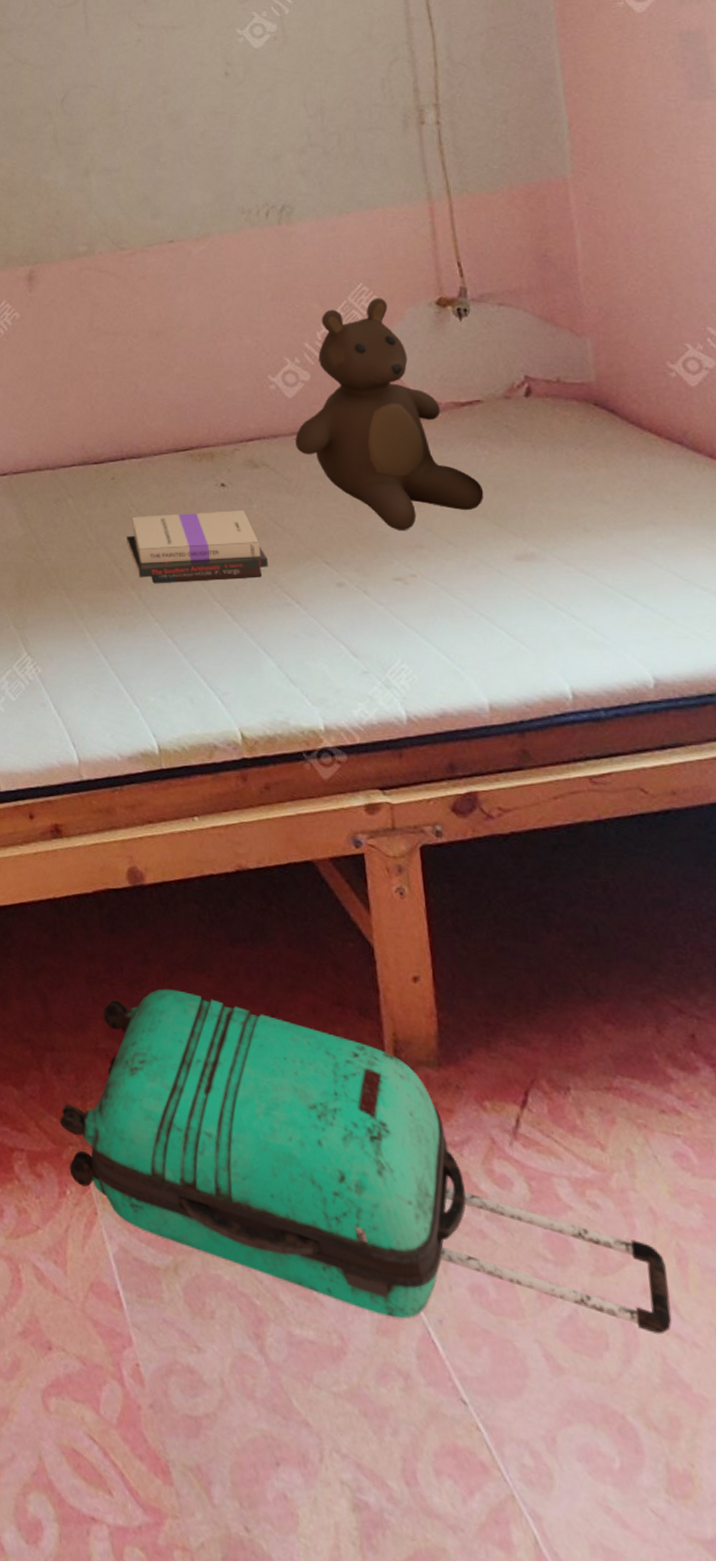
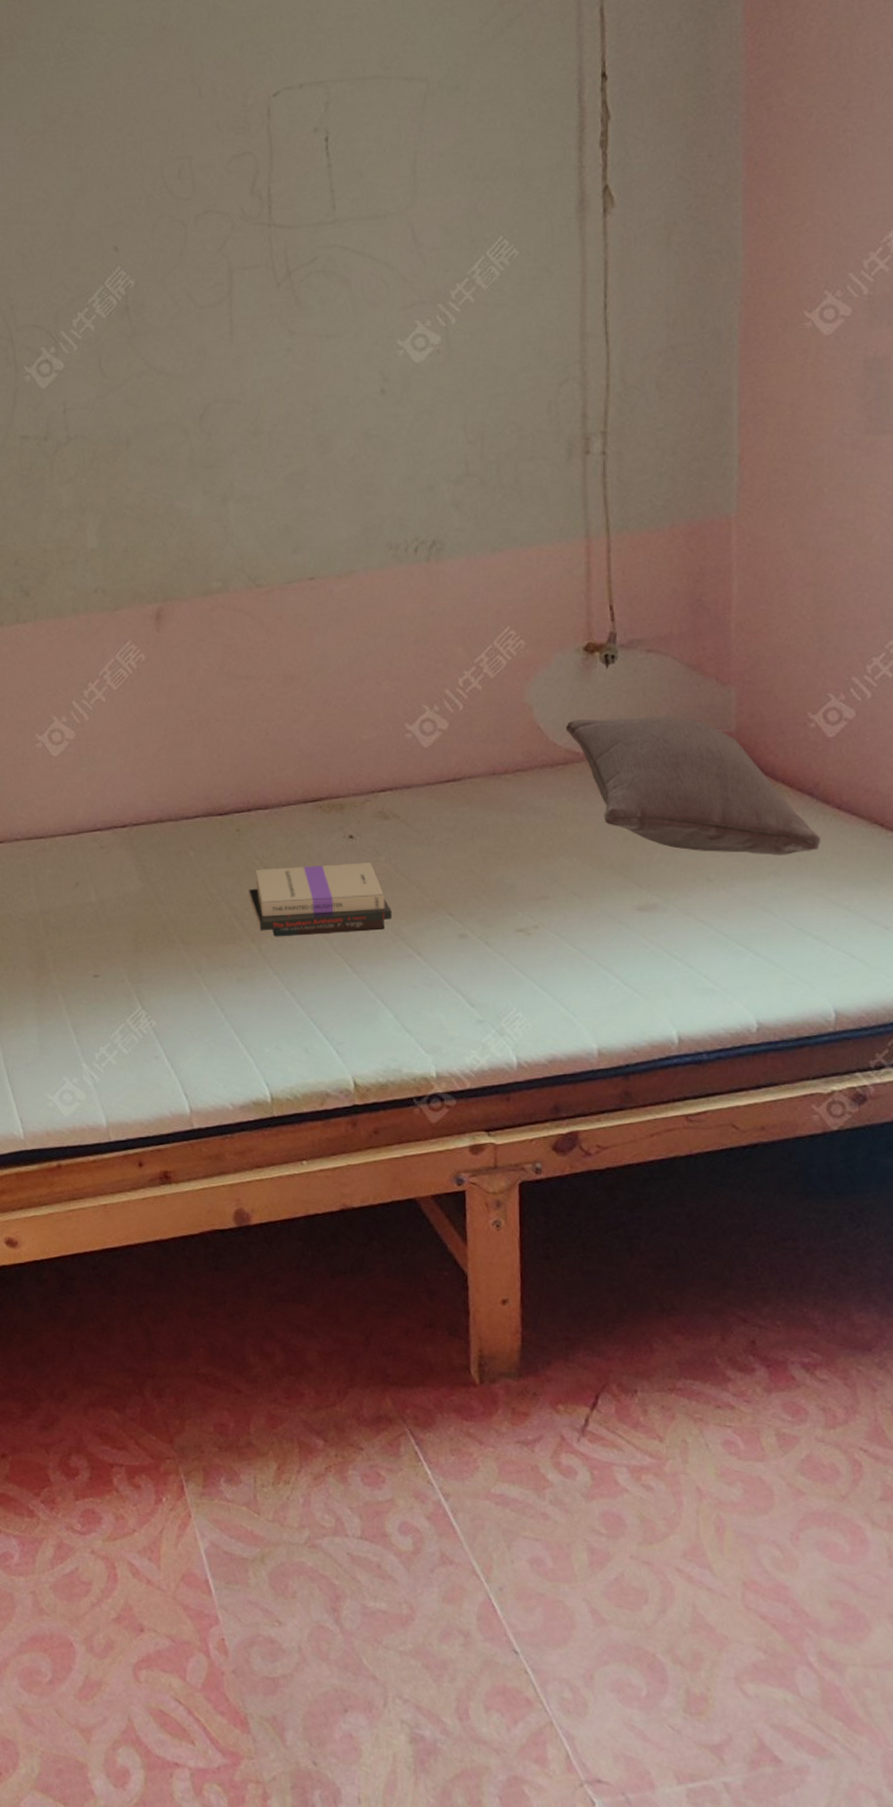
suitcase: present [59,989,672,1335] -> none [158,1318,706,1589]
teddy bear: present [295,298,484,530] -> none [428,642,613,882]
pillow: none [425,367,697,504] -> present [565,716,821,855]

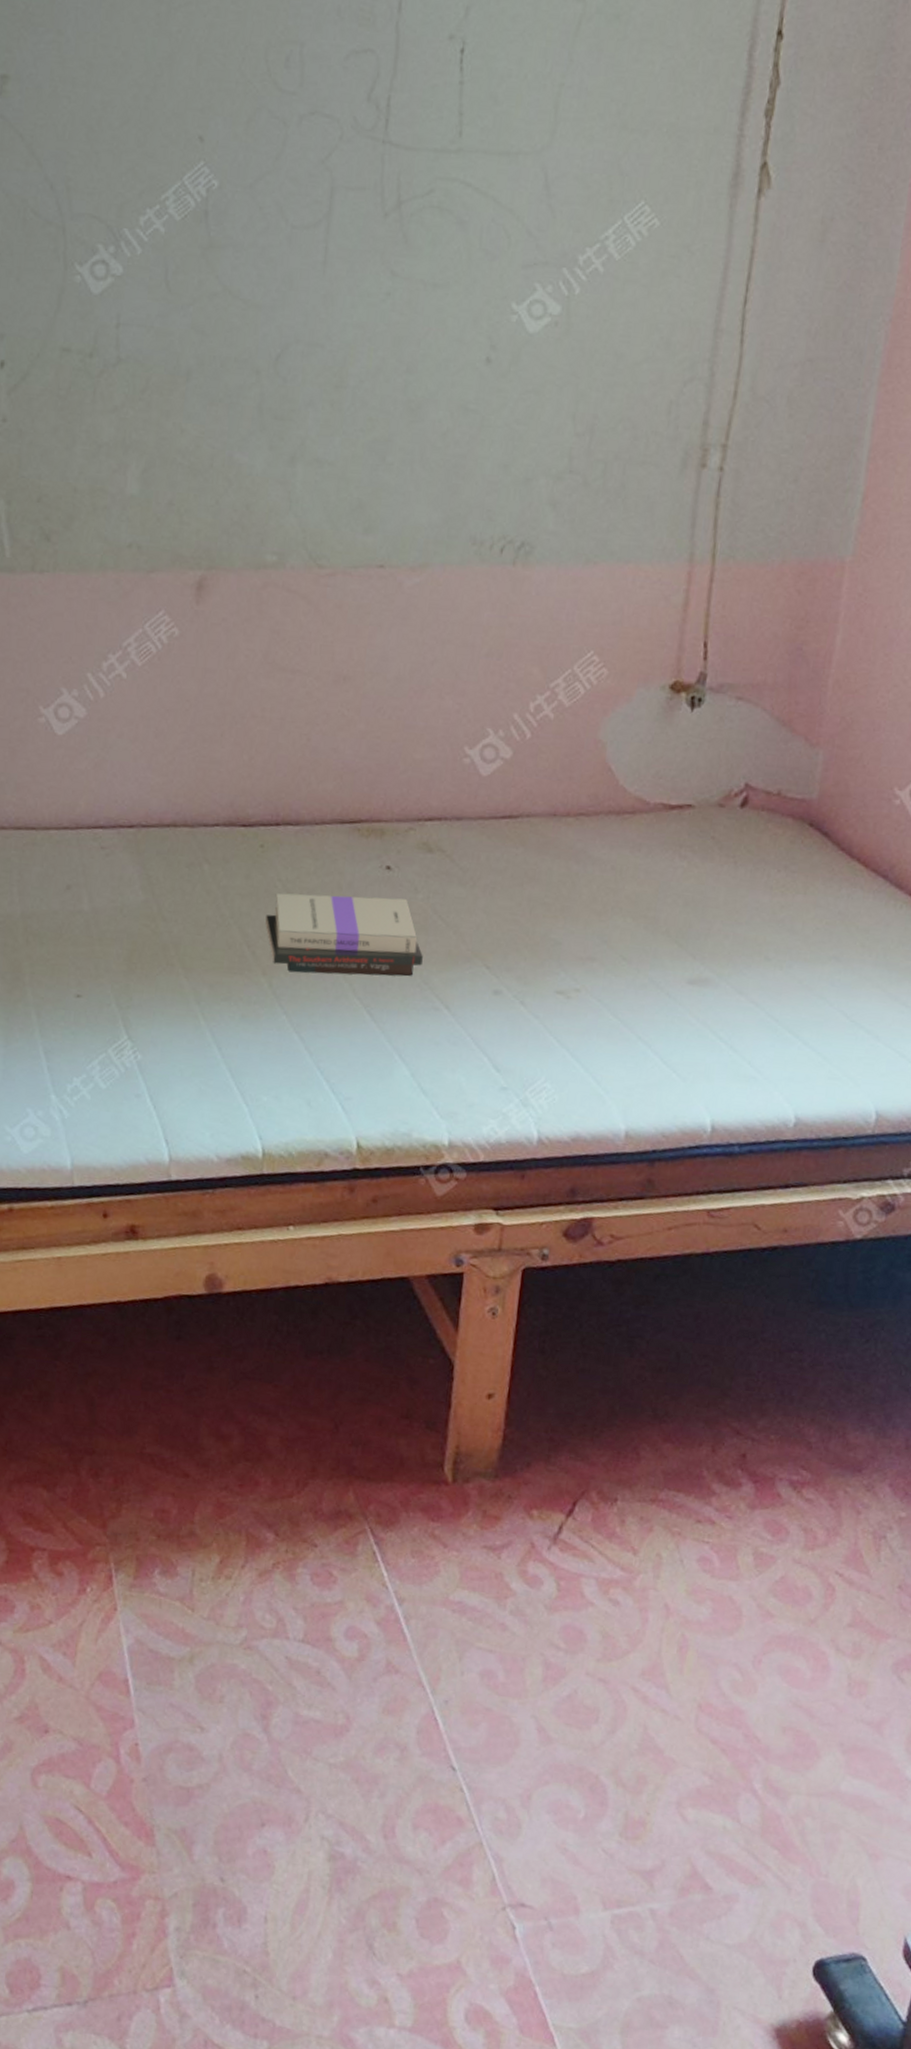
pillow: present [565,716,821,855] -> none [638,765,889,940]

